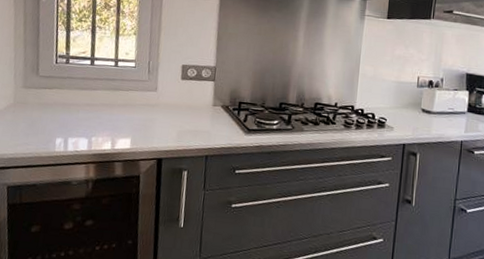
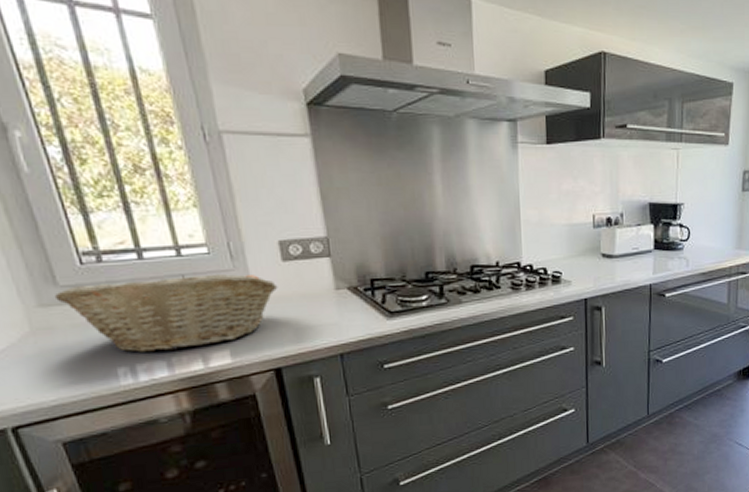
fruit basket: none [34,77,174,133] -> present [54,273,278,353]

